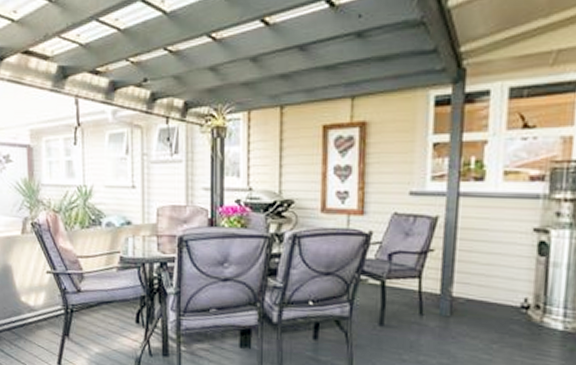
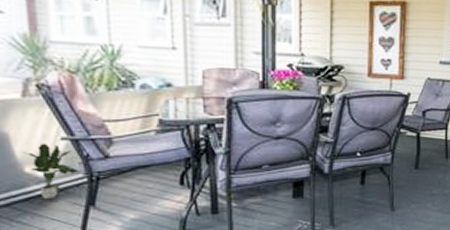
potted plant: none [20,275,59,328] -> present [22,143,79,200]

